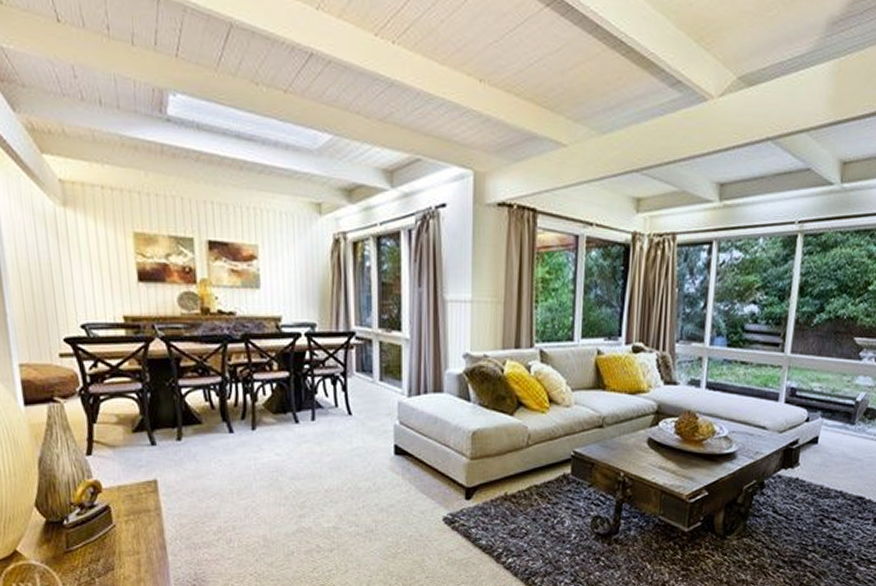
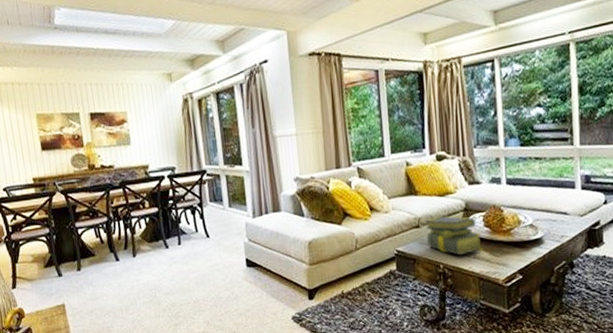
stack of books: none [610,417,672,464] -> present [425,216,483,256]

